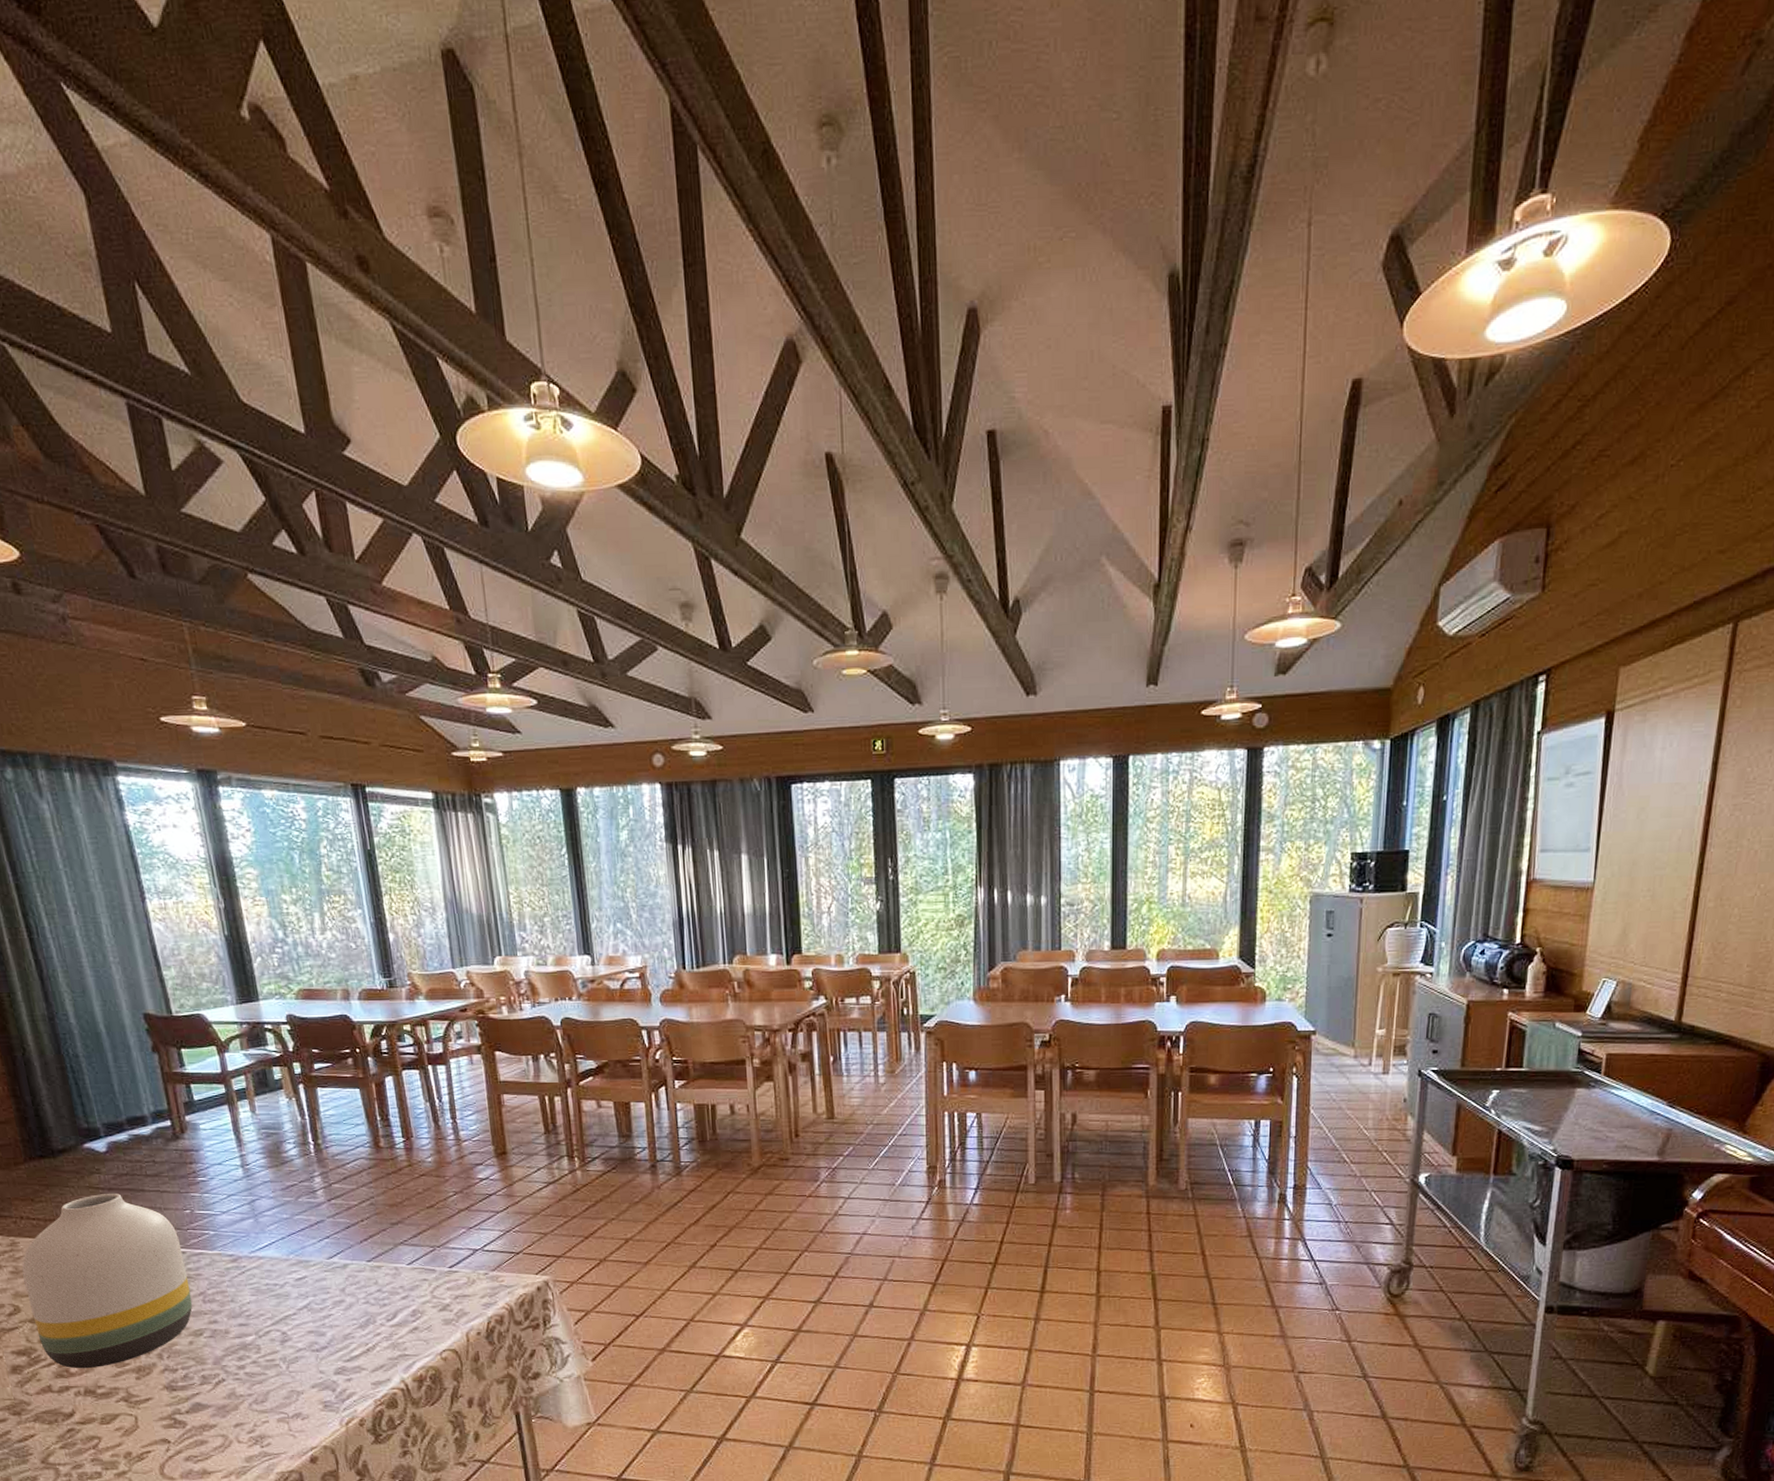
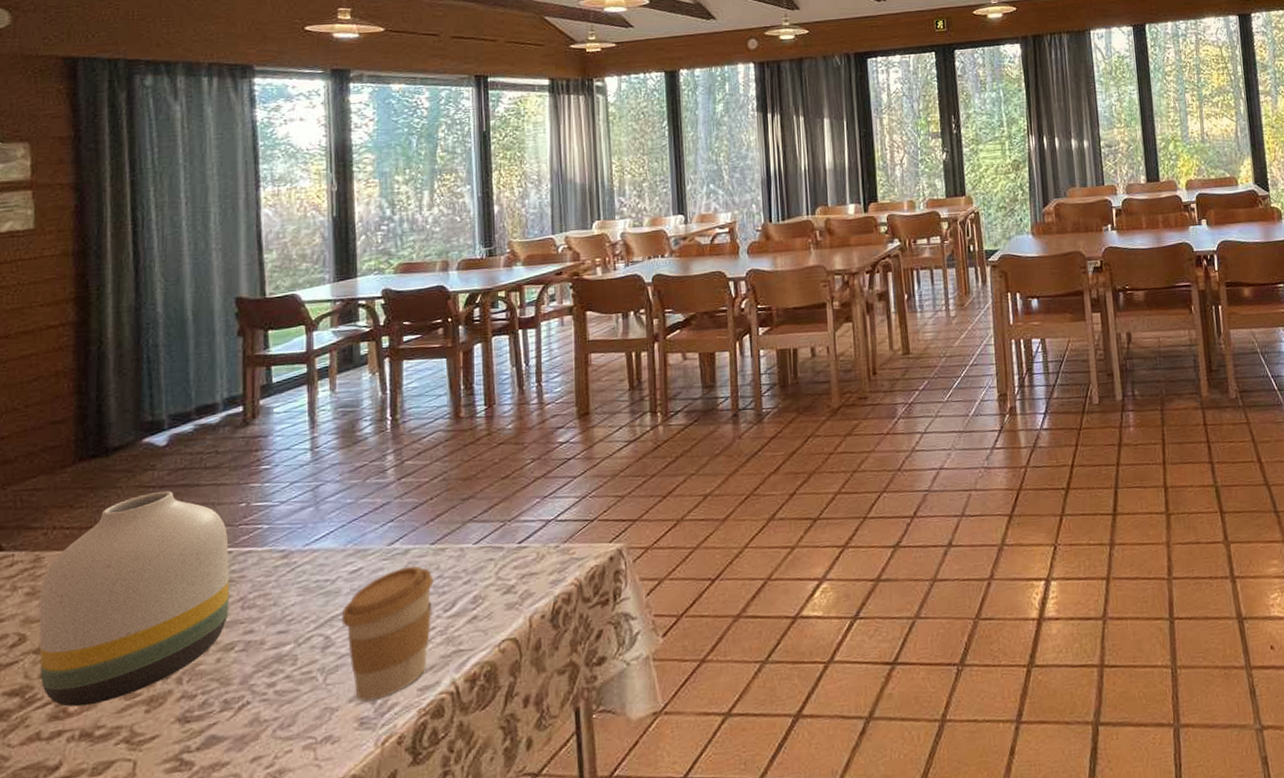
coffee cup: none [294,1279,377,1389] -> present [341,565,434,701]

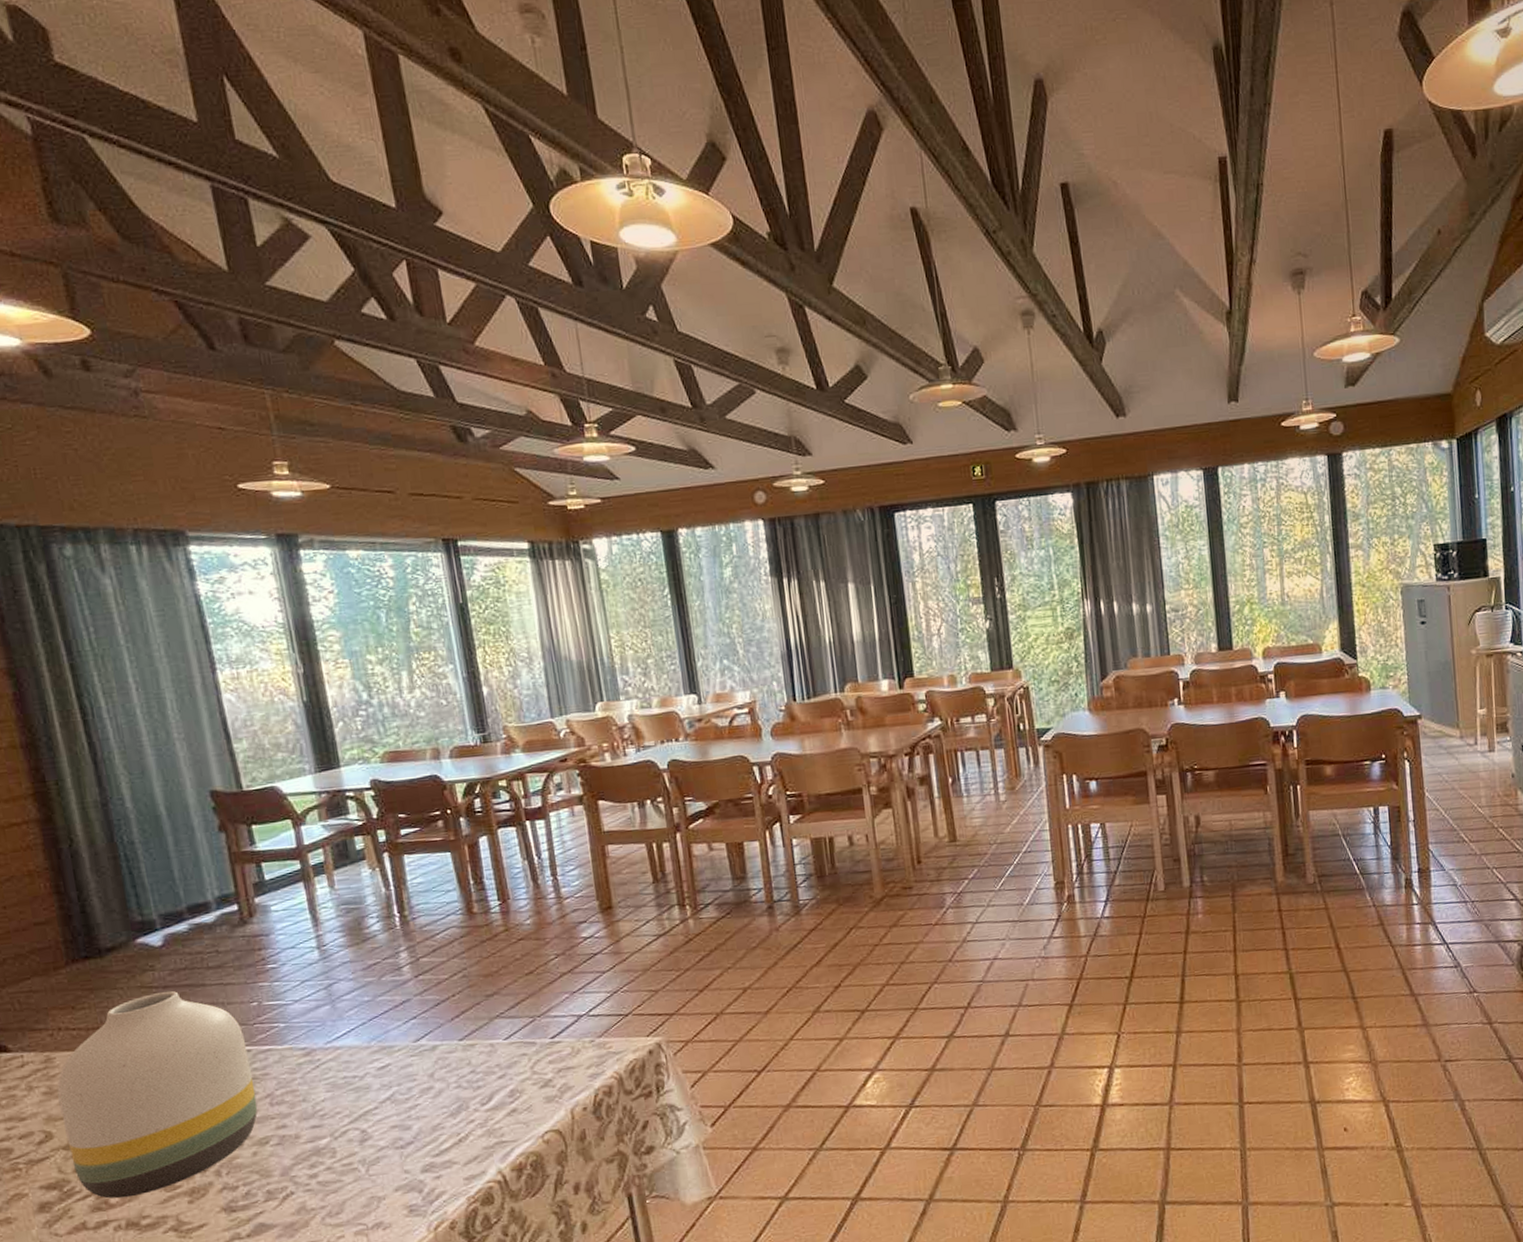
coffee cup: present [341,565,434,701] -> none [375,1061,470,1190]

